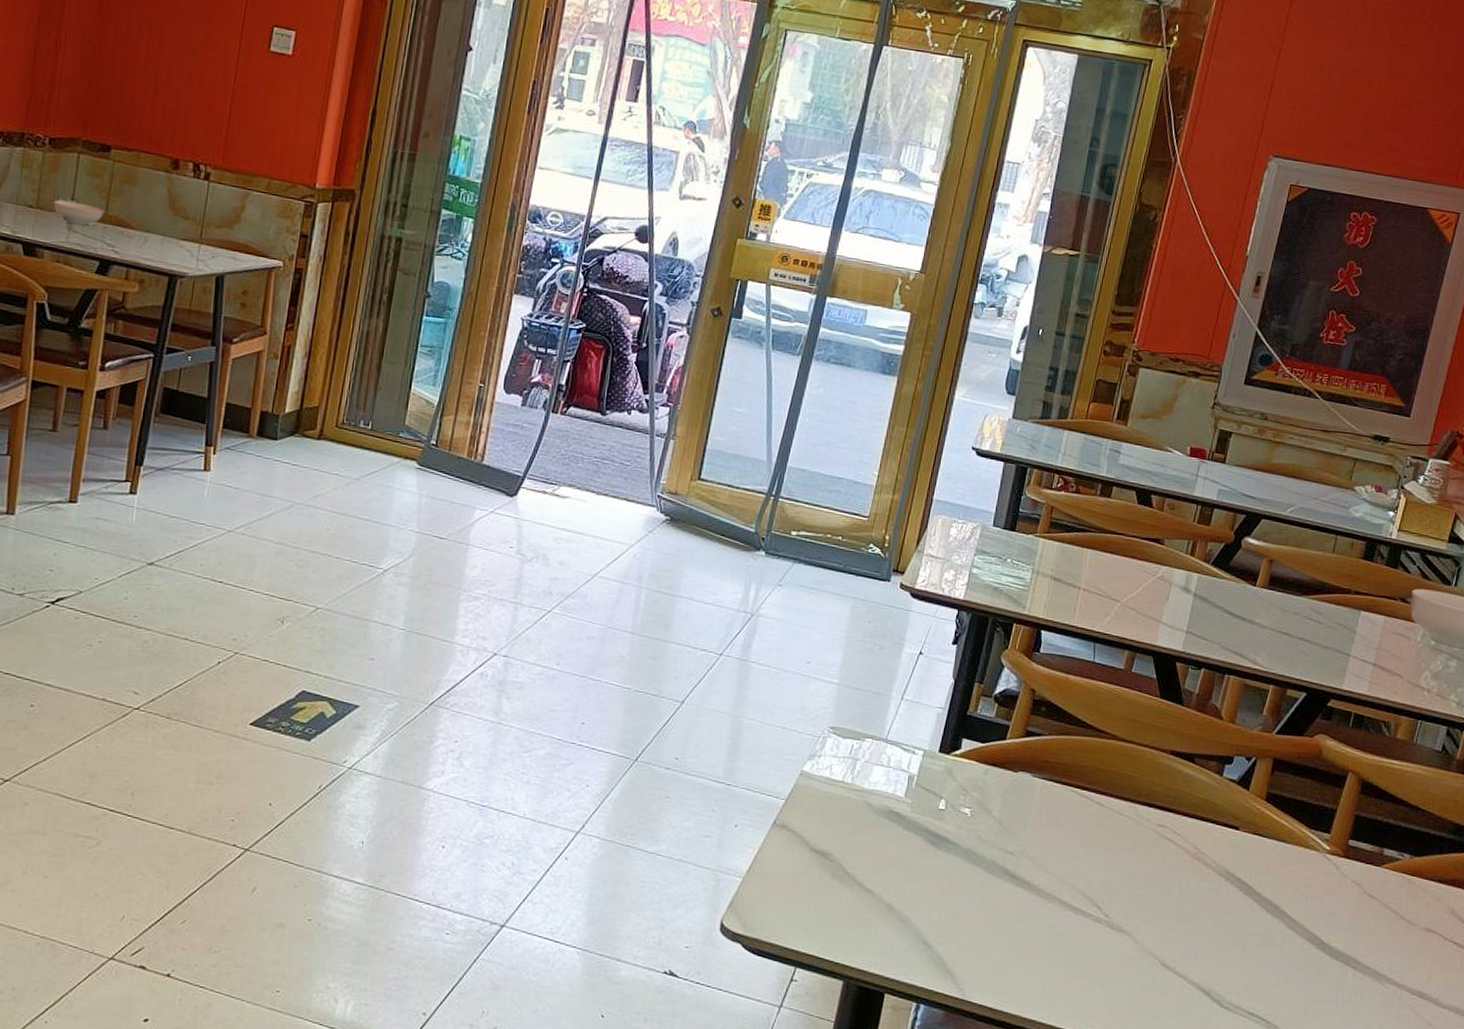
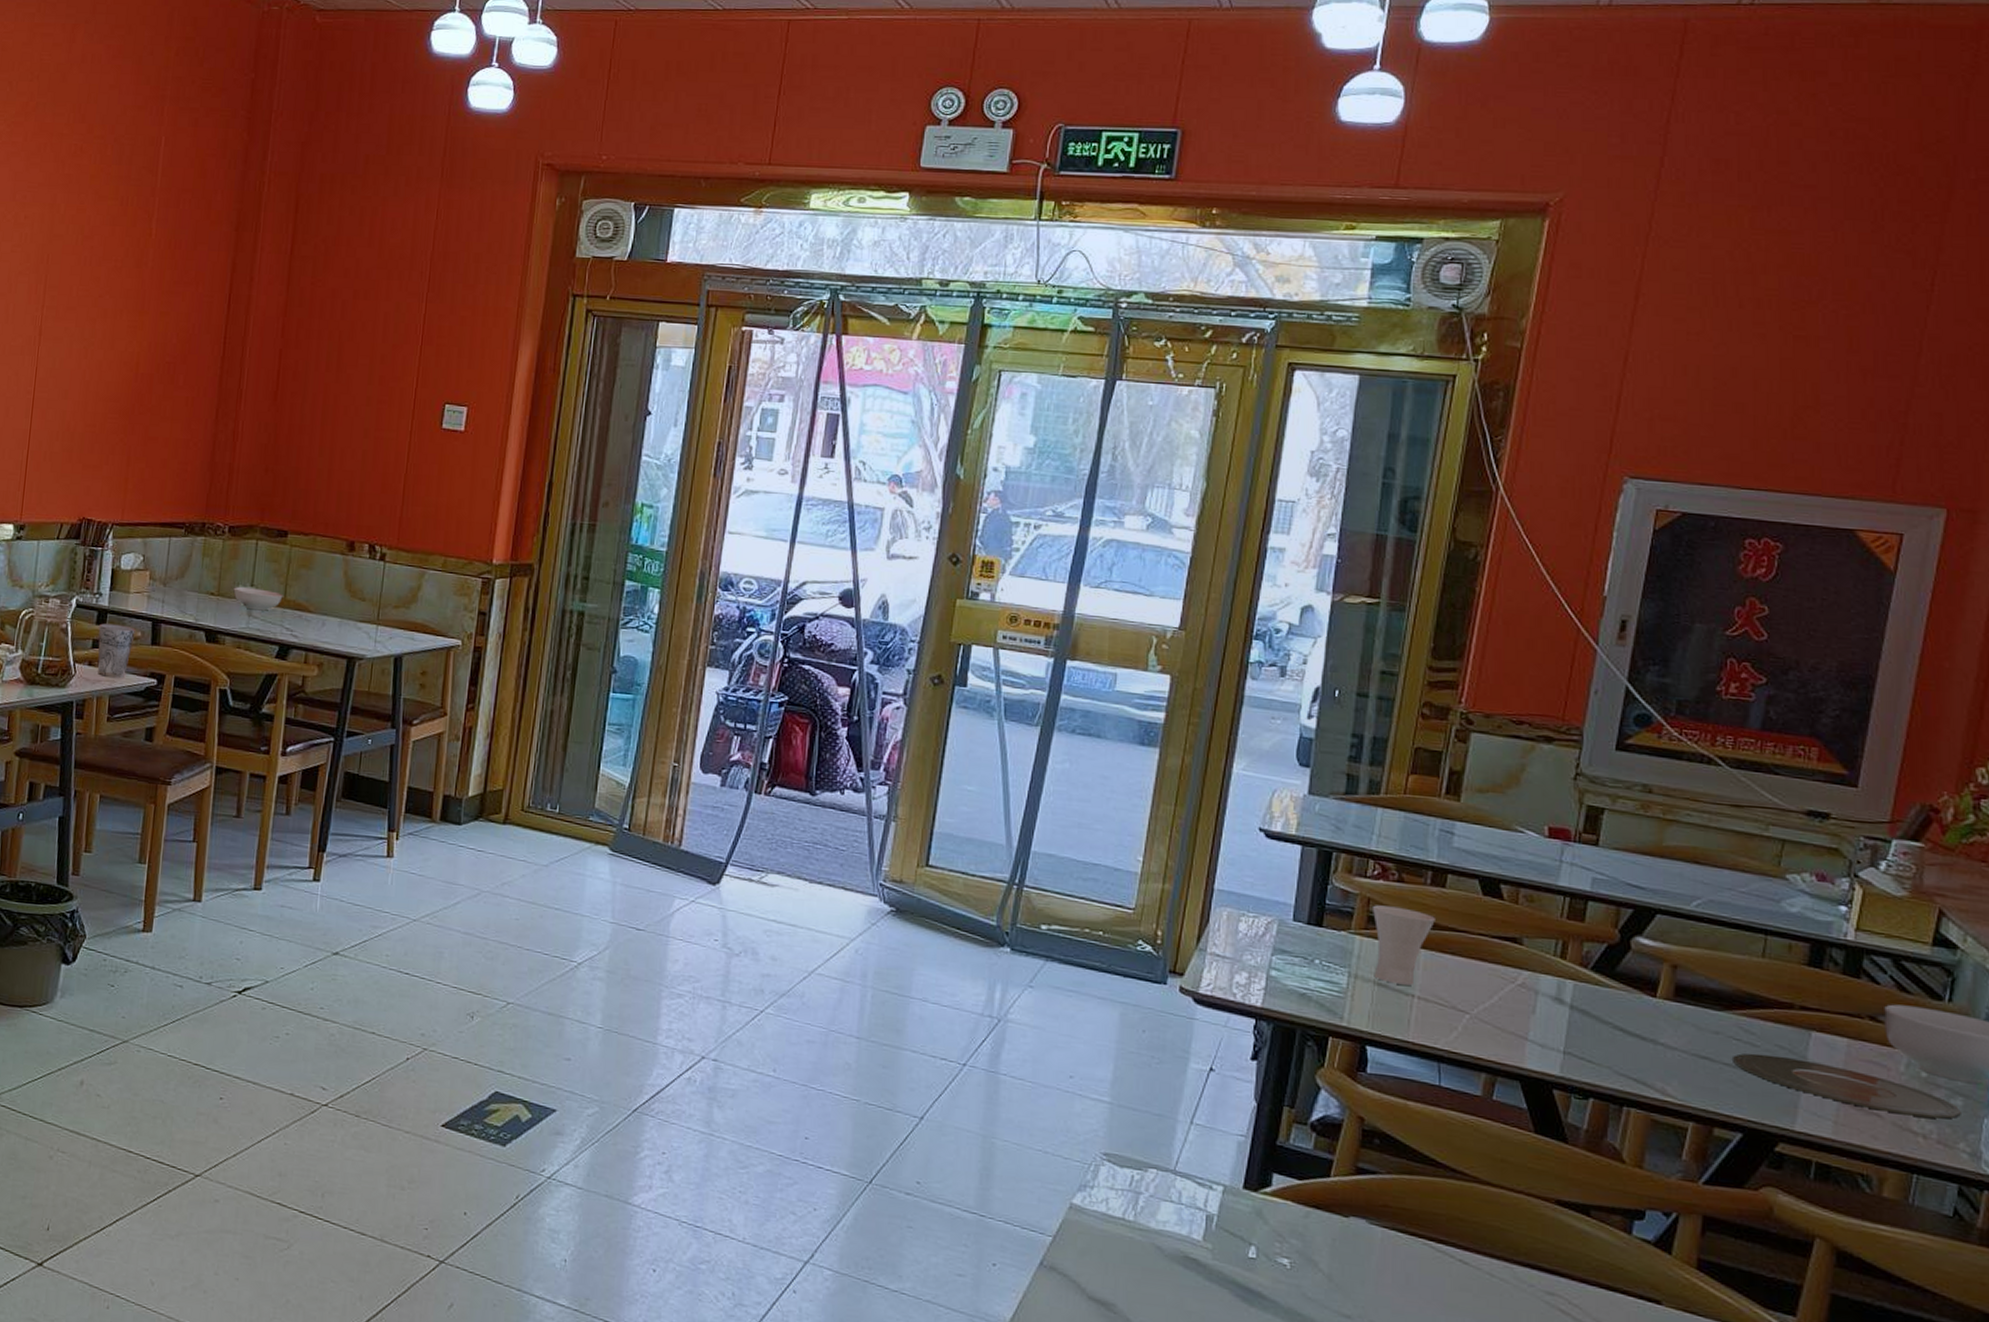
cup: none [1051,512,1101,579] -> present [1373,905,1435,985]
plate: none [1305,629,1455,677] -> present [1733,1053,1961,1119]

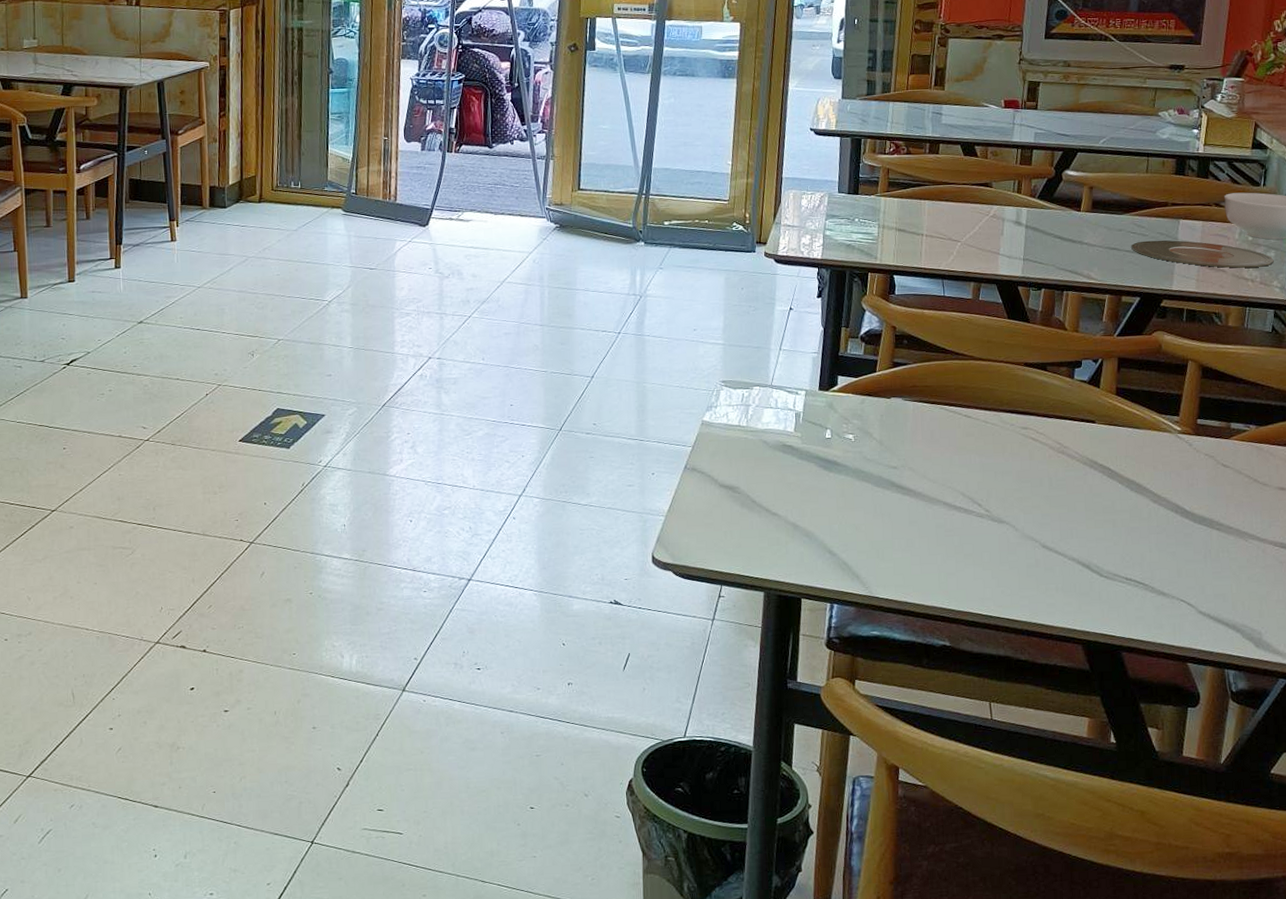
bowl: present [233,587,283,611] -> none [19,40,61,59]
cup: present [1373,905,1435,985] -> none [891,172,934,228]

